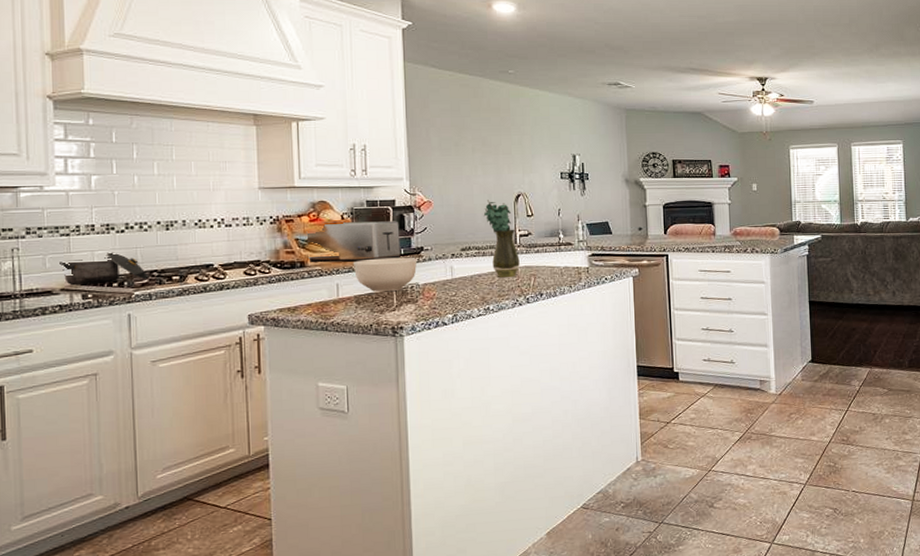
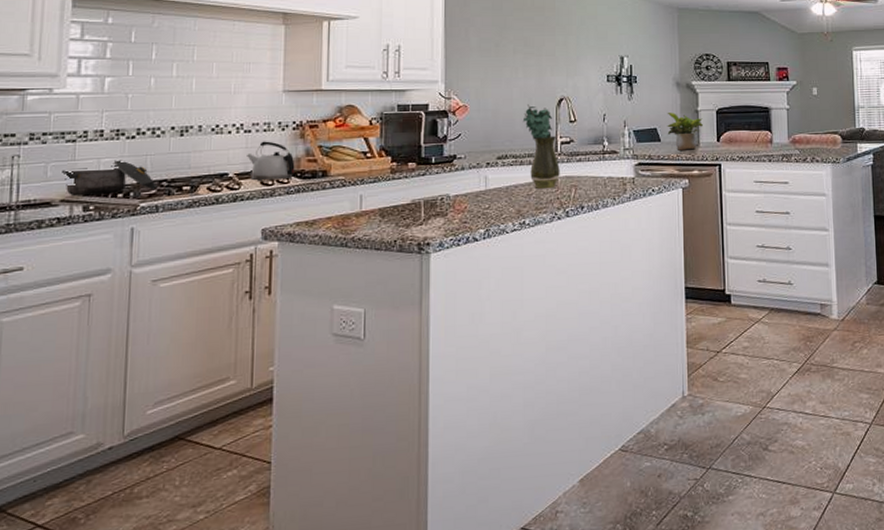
kettle: none [229,234,275,272] -> present [247,141,295,182]
toaster: present [306,221,401,263] -> none [331,126,432,173]
bowl: present [352,257,418,293] -> none [379,166,449,205]
potted plant: none [617,207,651,243] -> present [667,113,703,152]

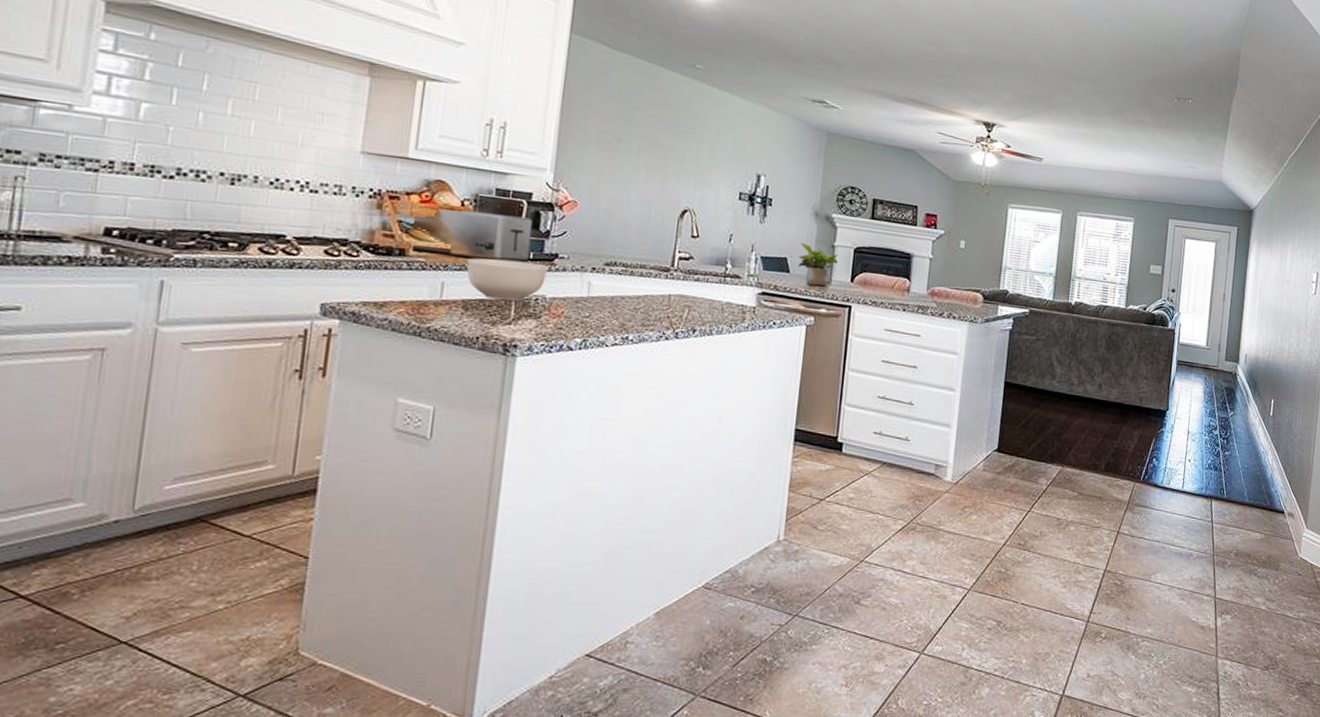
cooking pot: present [62,160,158,197] -> none [78,200,198,242]
kettle: present [247,141,295,182] -> none [310,205,368,253]
toaster: none [331,126,432,173] -> present [411,206,533,263]
bowl: none [379,166,449,205] -> present [466,258,549,301]
vase: present [522,104,560,190] -> none [638,210,675,306]

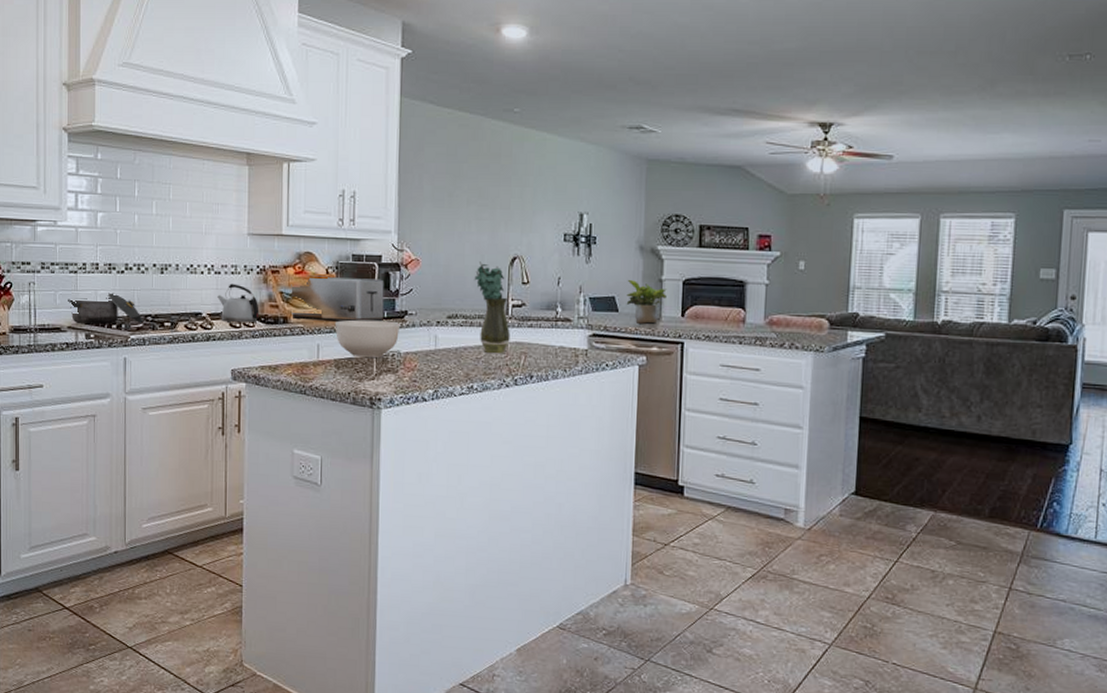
cooking pot: none [78,200,198,242] -> present [68,292,144,325]
kettle: none [310,205,368,253] -> present [217,283,259,324]
vase: none [638,210,675,306] -> present [474,261,510,354]

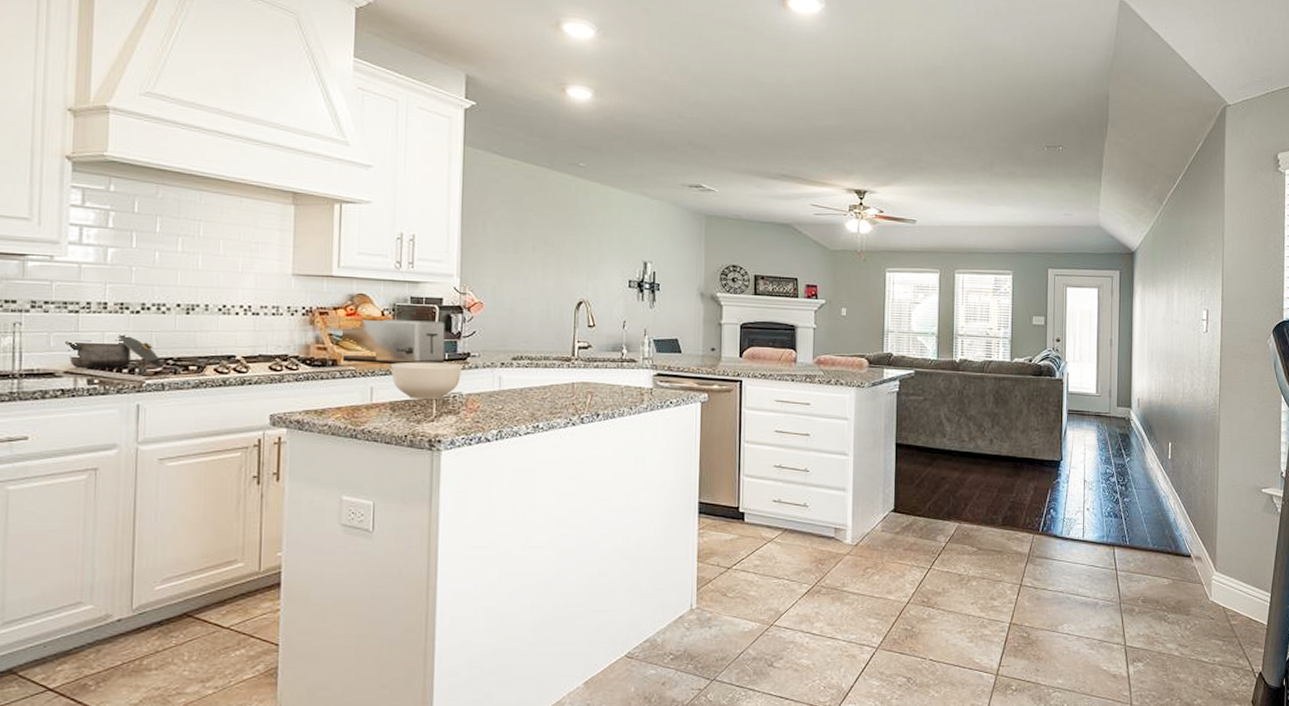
kettle: present [217,283,259,324] -> none [255,325,305,367]
vase: present [474,261,510,354] -> none [539,305,576,394]
potted plant: present [626,280,667,325] -> none [688,324,726,365]

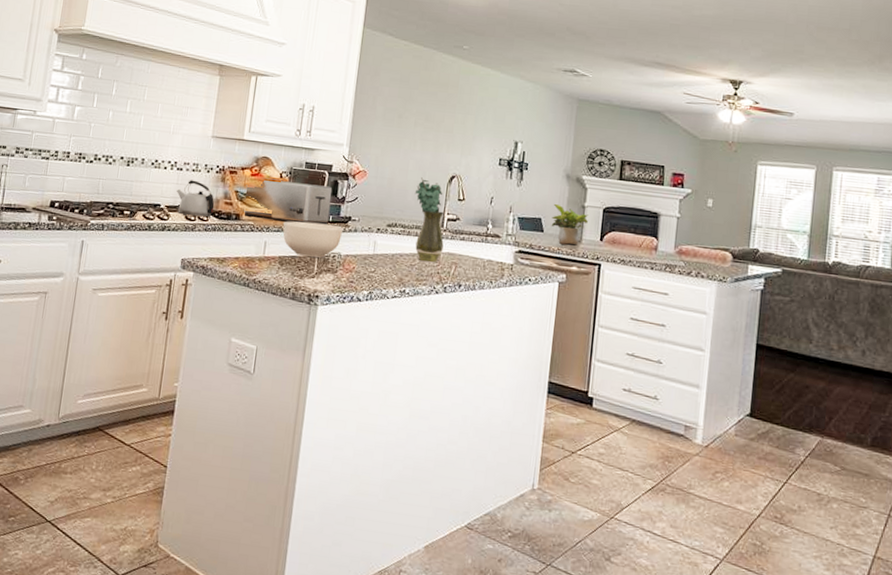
cooking pot: present [65,334,164,370] -> none [36,179,105,211]
kettle: none [255,325,305,367] -> present [177,180,215,218]
vase: none [539,305,576,394] -> present [414,177,444,263]
potted plant: none [688,324,726,365] -> present [551,204,588,246]

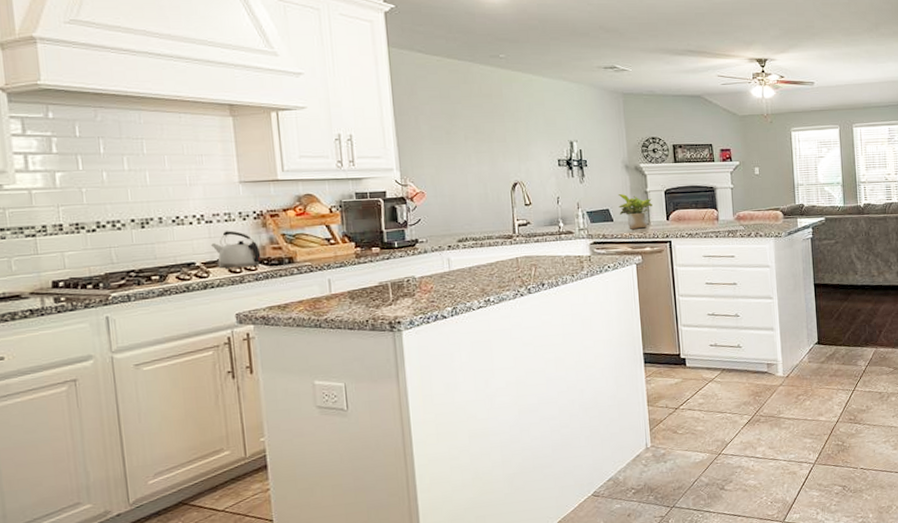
toaster: present [244,178,333,225] -> none [293,213,395,259]
bowl: present [282,221,344,258] -> none [344,250,413,287]
vase: present [414,177,444,263] -> none [479,189,520,269]

